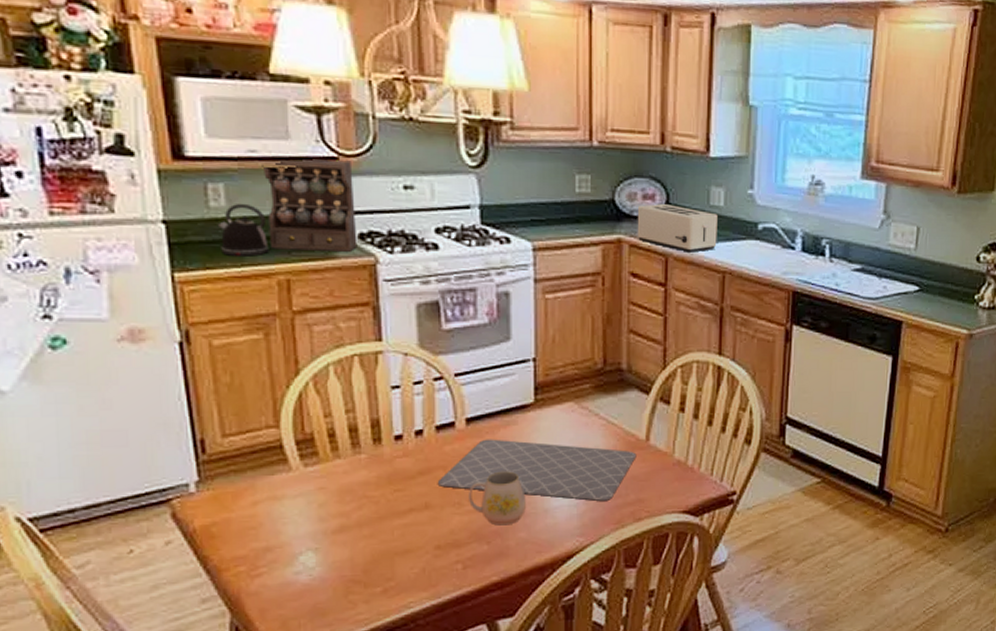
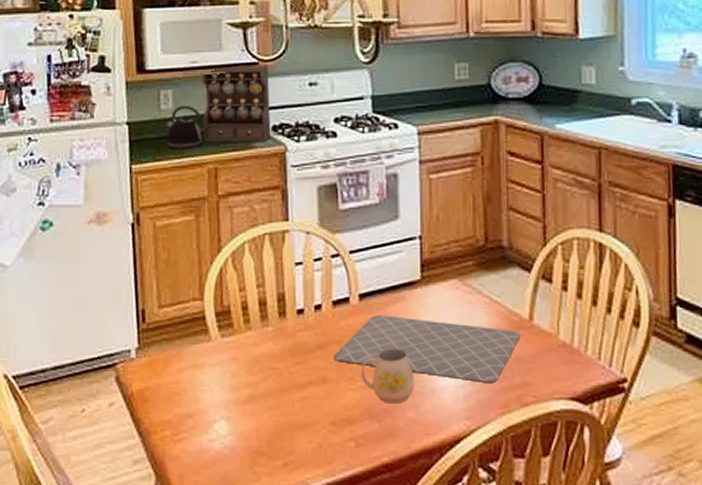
toaster: present [637,204,718,253] -> none [512,85,591,130]

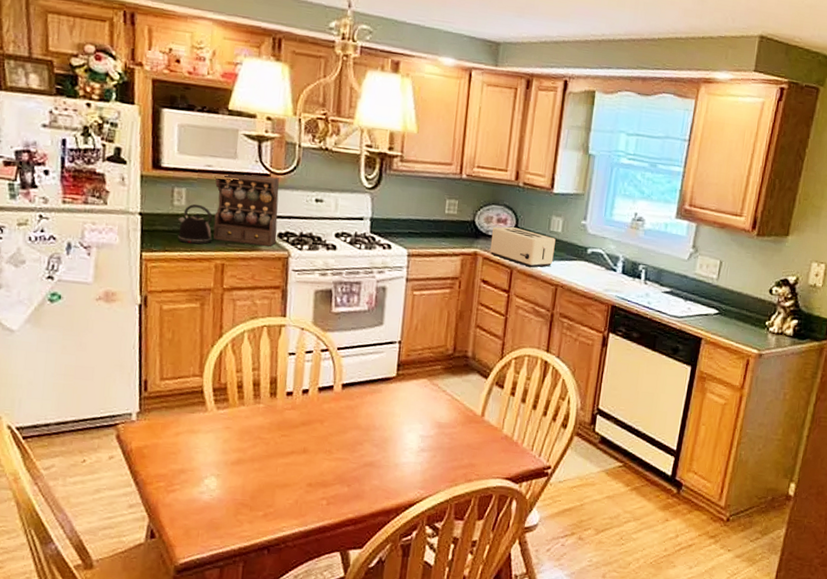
placemat: present [333,315,521,382] -> none [314,401,473,462]
mug: present [362,347,414,404] -> none [337,429,382,473]
toaster: none [512,85,591,130] -> present [490,226,556,268]

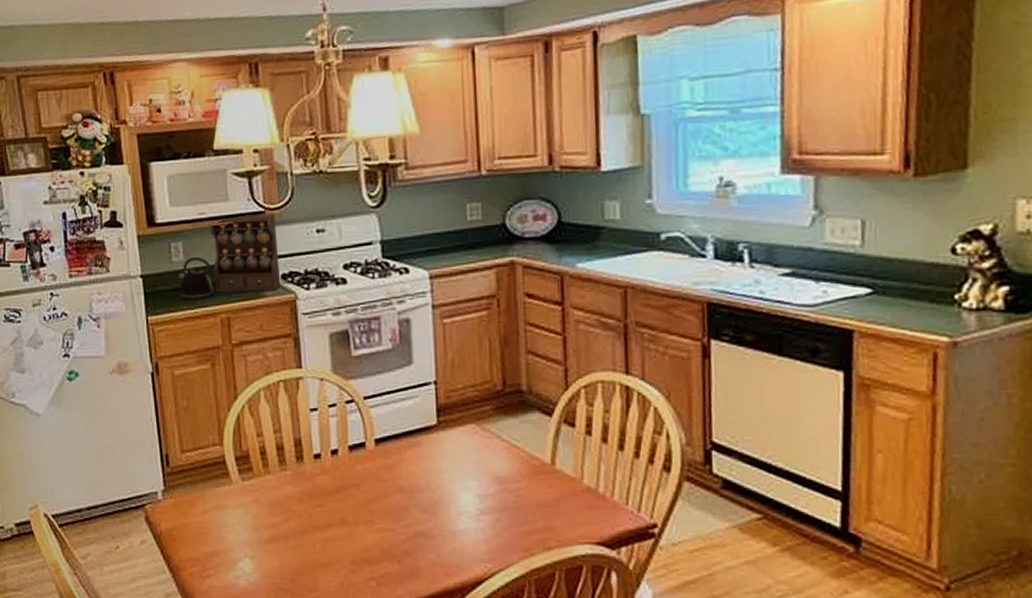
toaster: present [490,226,556,268] -> none [528,223,616,269]

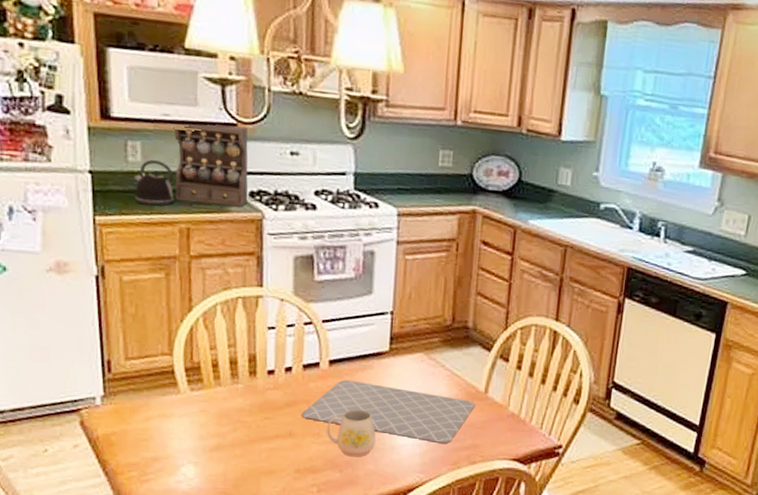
placemat: none [351,459,543,526] -> present [301,379,476,443]
mug: none [380,491,433,546] -> present [327,409,376,457]

